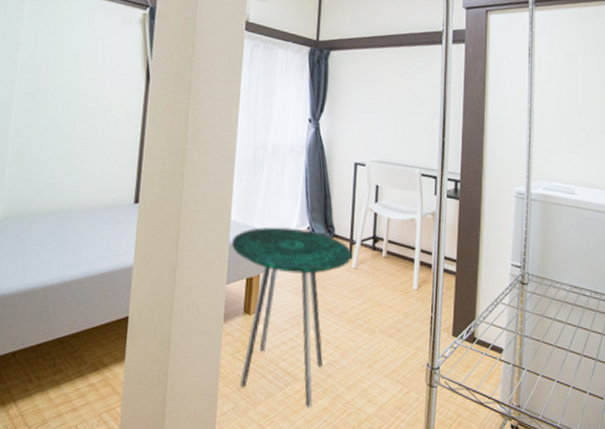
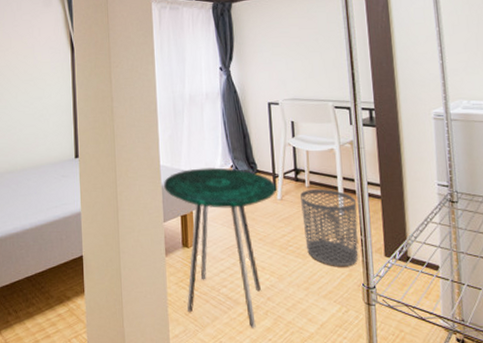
waste bin: none [375,260,431,345] -> present [300,189,359,267]

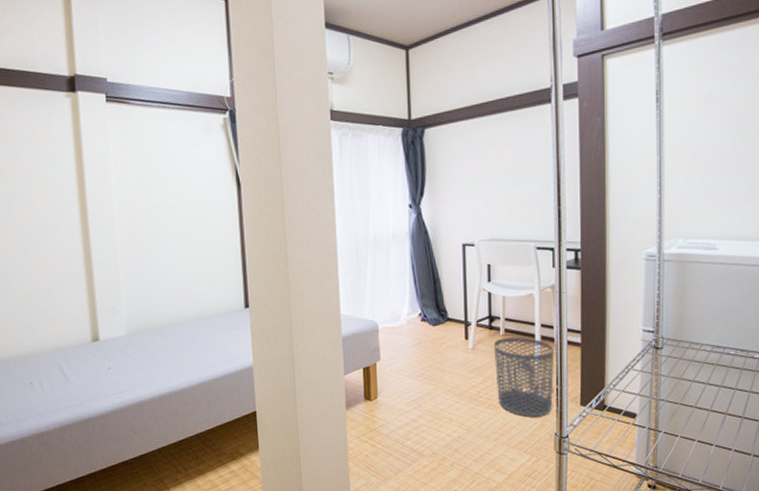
side table: present [164,167,277,328] -> none [345,316,469,480]

